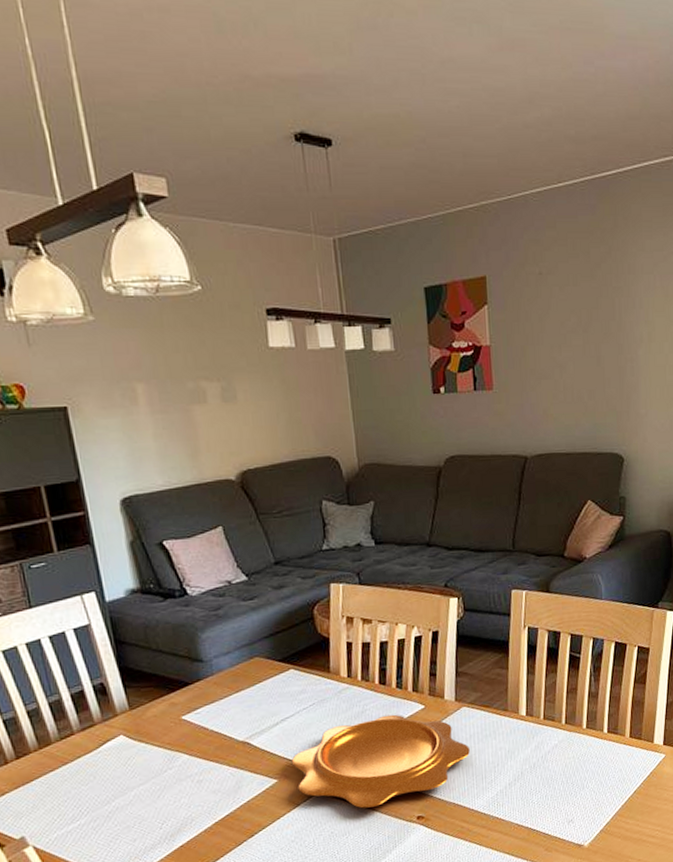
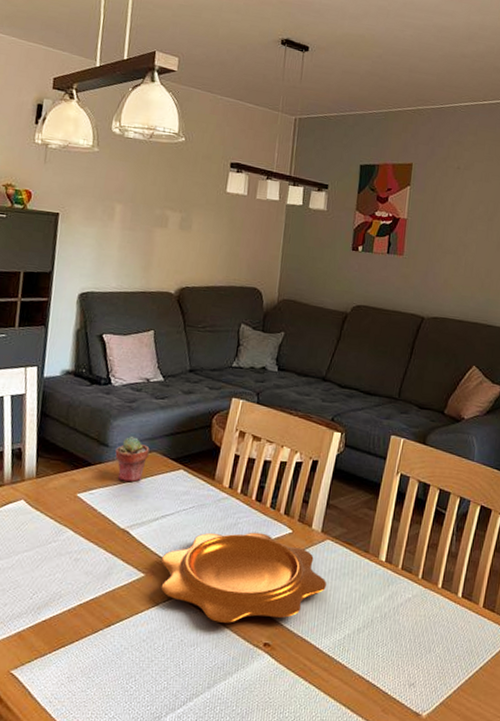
potted succulent: none [212,646,251,695] -> present [115,437,150,483]

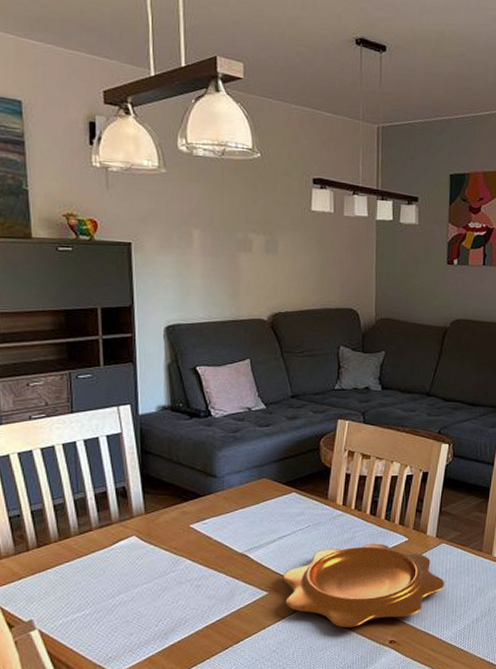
potted succulent: present [115,437,150,483] -> none [224,466,259,509]

